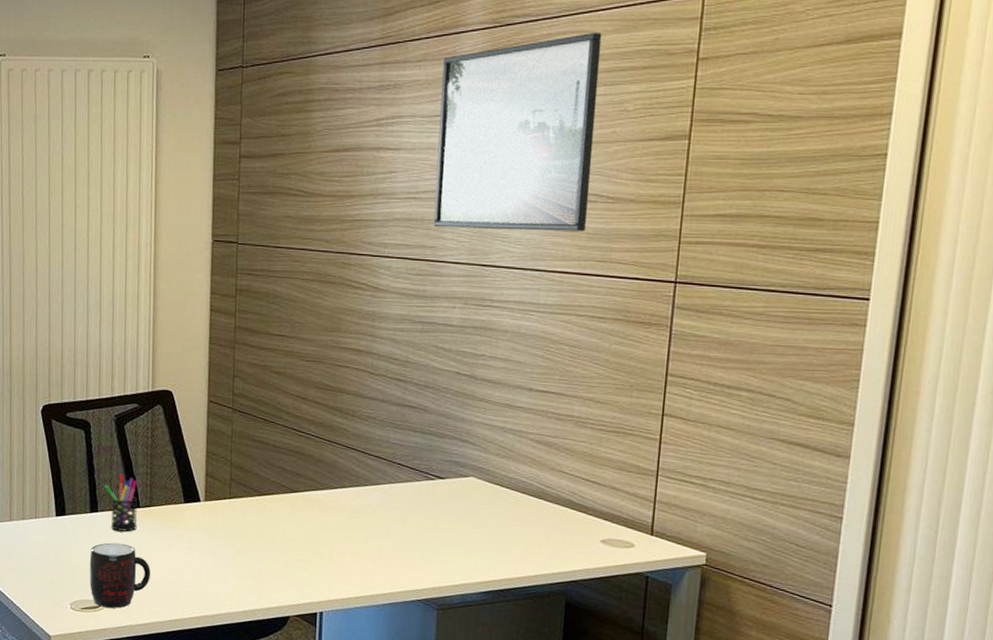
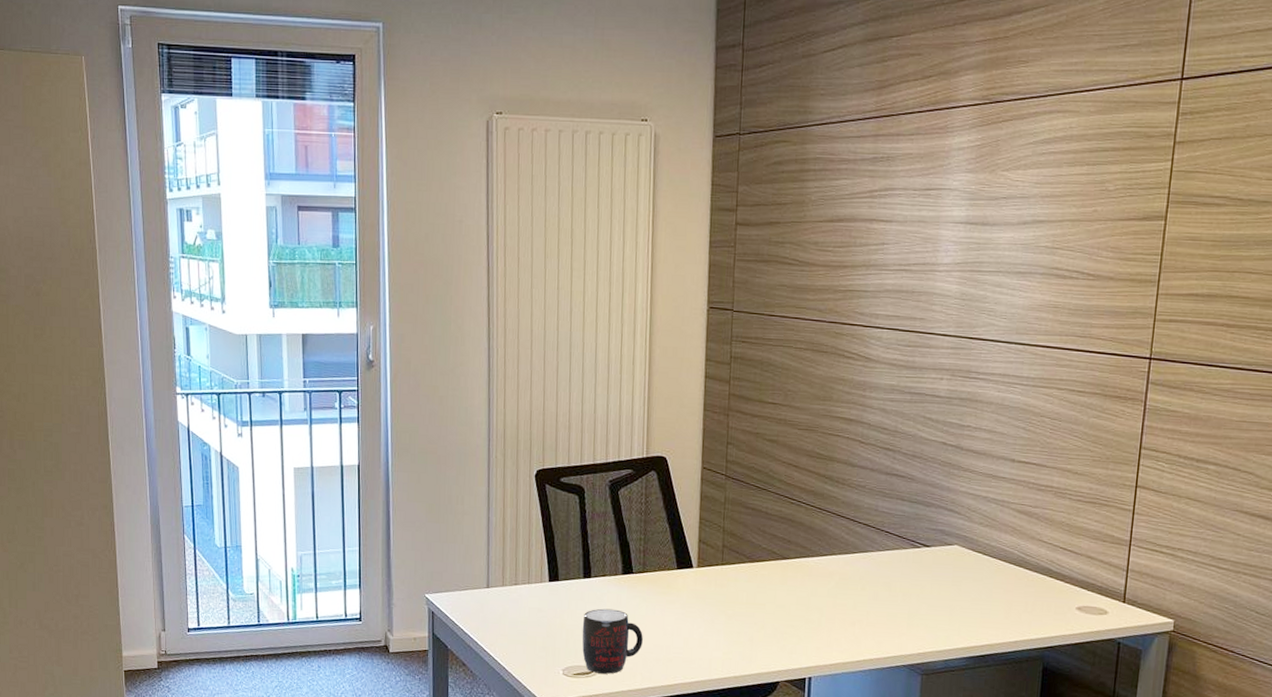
pen holder: present [104,474,137,532] -> none [598,539,631,598]
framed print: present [433,32,602,232] -> none [923,112,1086,307]

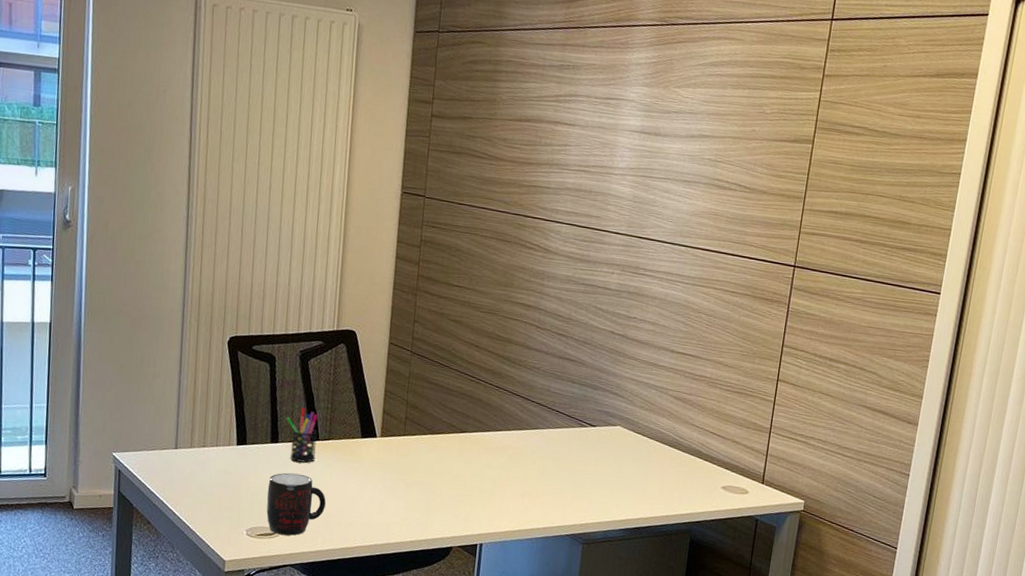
pen holder: none [598,539,631,598] -> present [286,407,318,463]

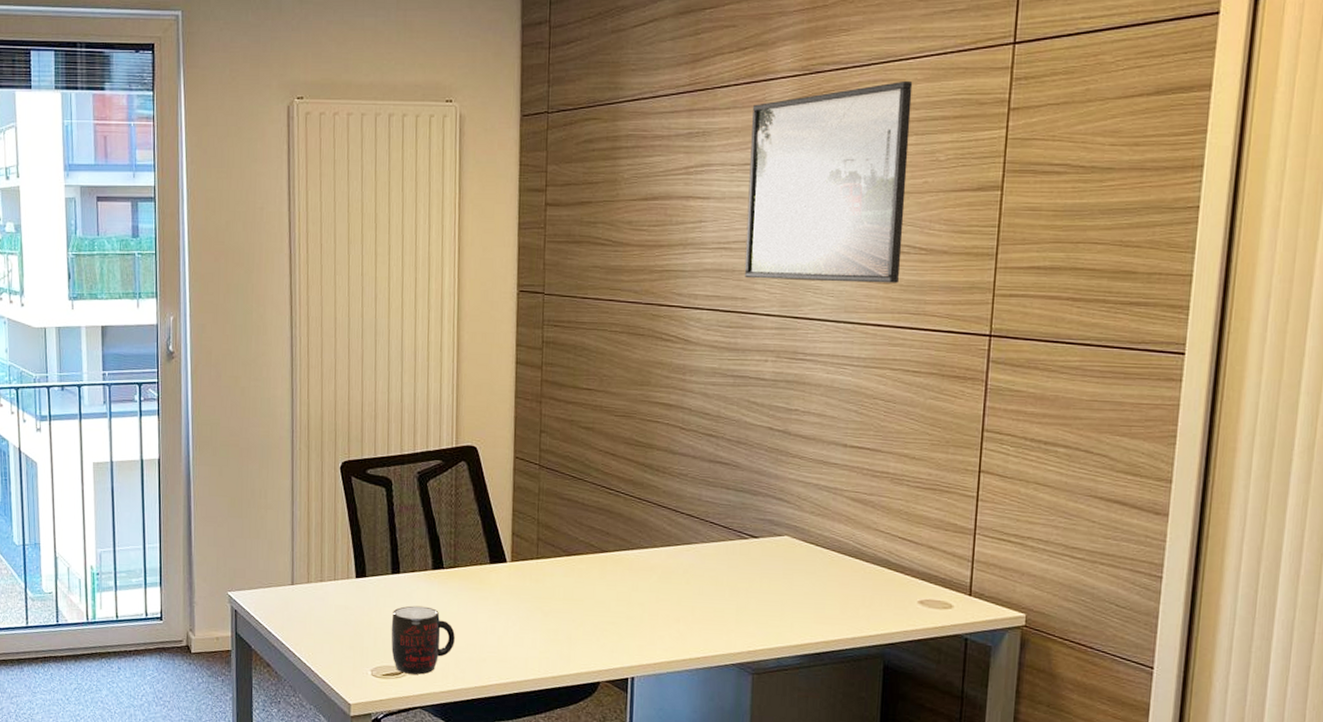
pen holder: present [286,407,318,463] -> none [407,533,441,594]
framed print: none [599,40,750,215] -> present [744,80,913,283]

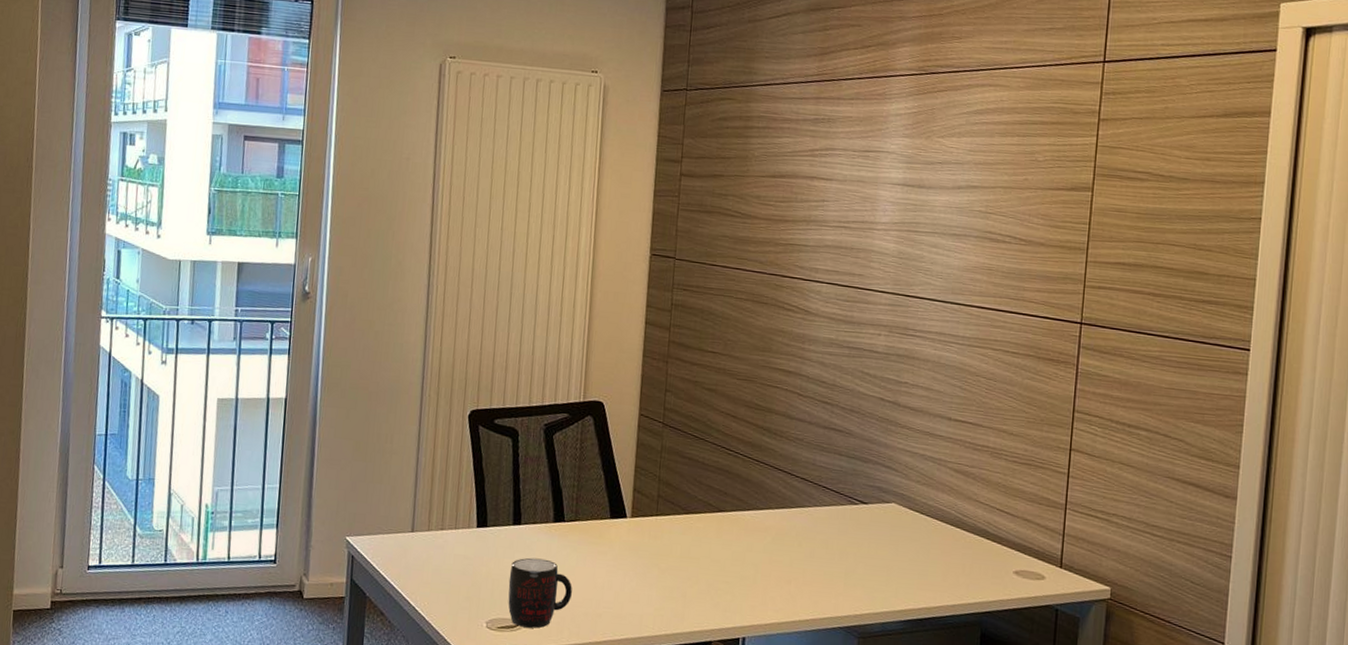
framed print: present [744,80,913,283] -> none [861,86,1016,270]

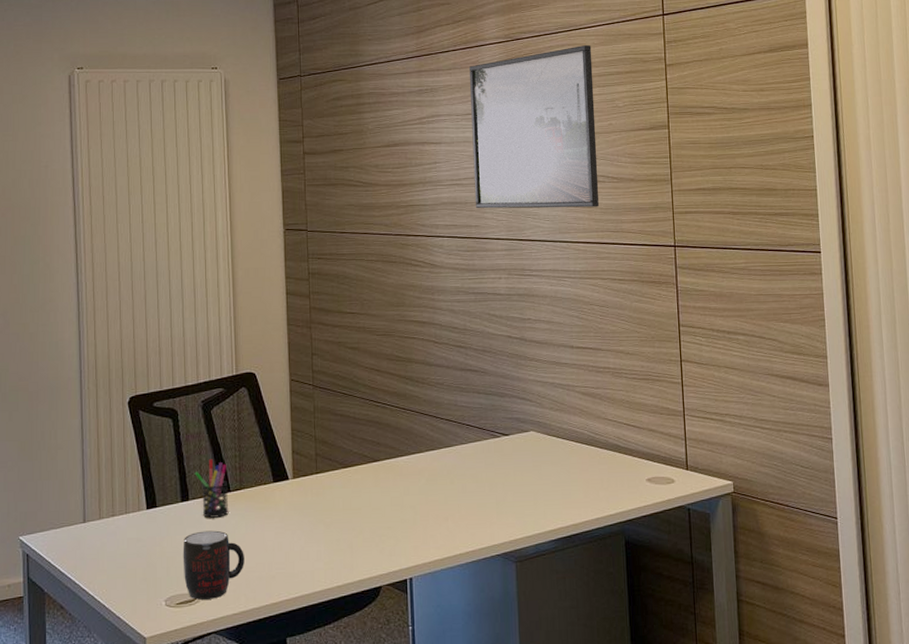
pen holder: none [529,485,563,547] -> present [194,459,229,518]
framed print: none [861,86,1016,270] -> present [470,44,600,209]

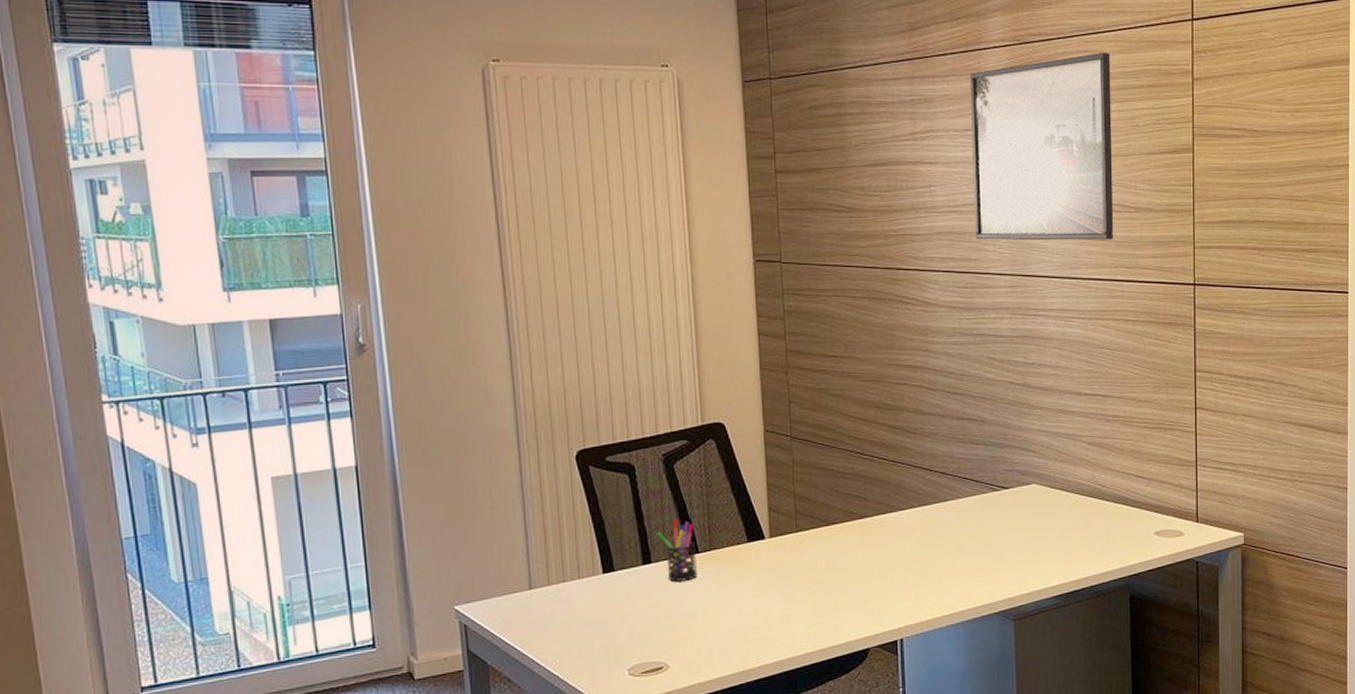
mug: present [183,530,244,600] -> none [646,594,717,668]

